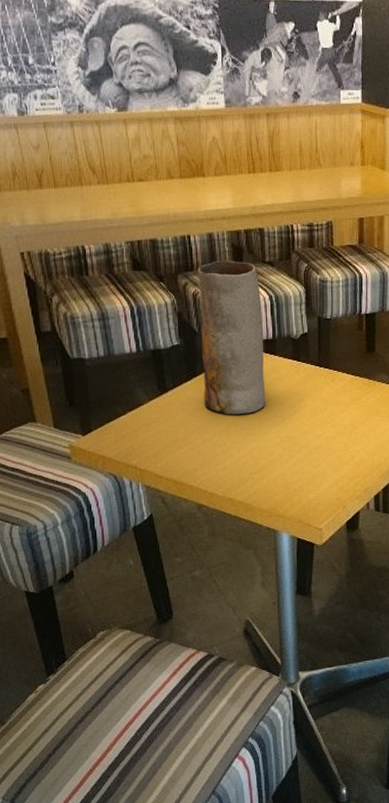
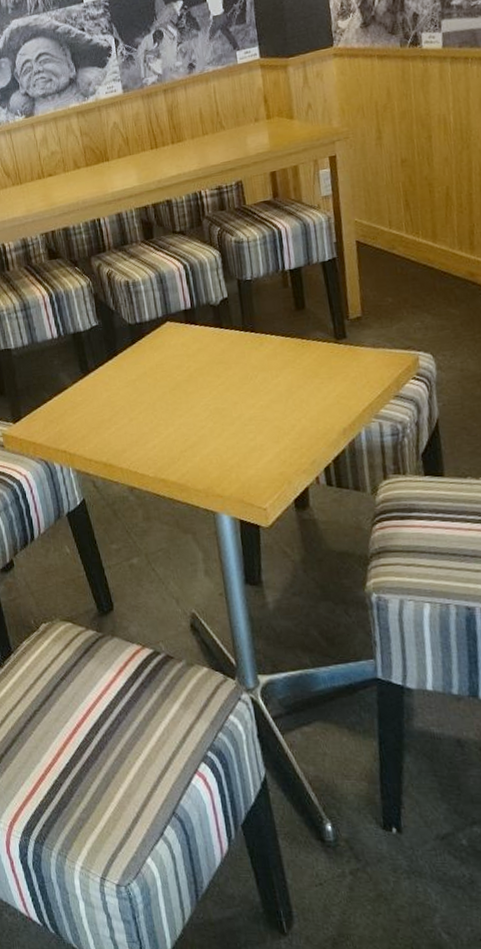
vase: present [198,260,266,415] -> none [110,235,191,391]

